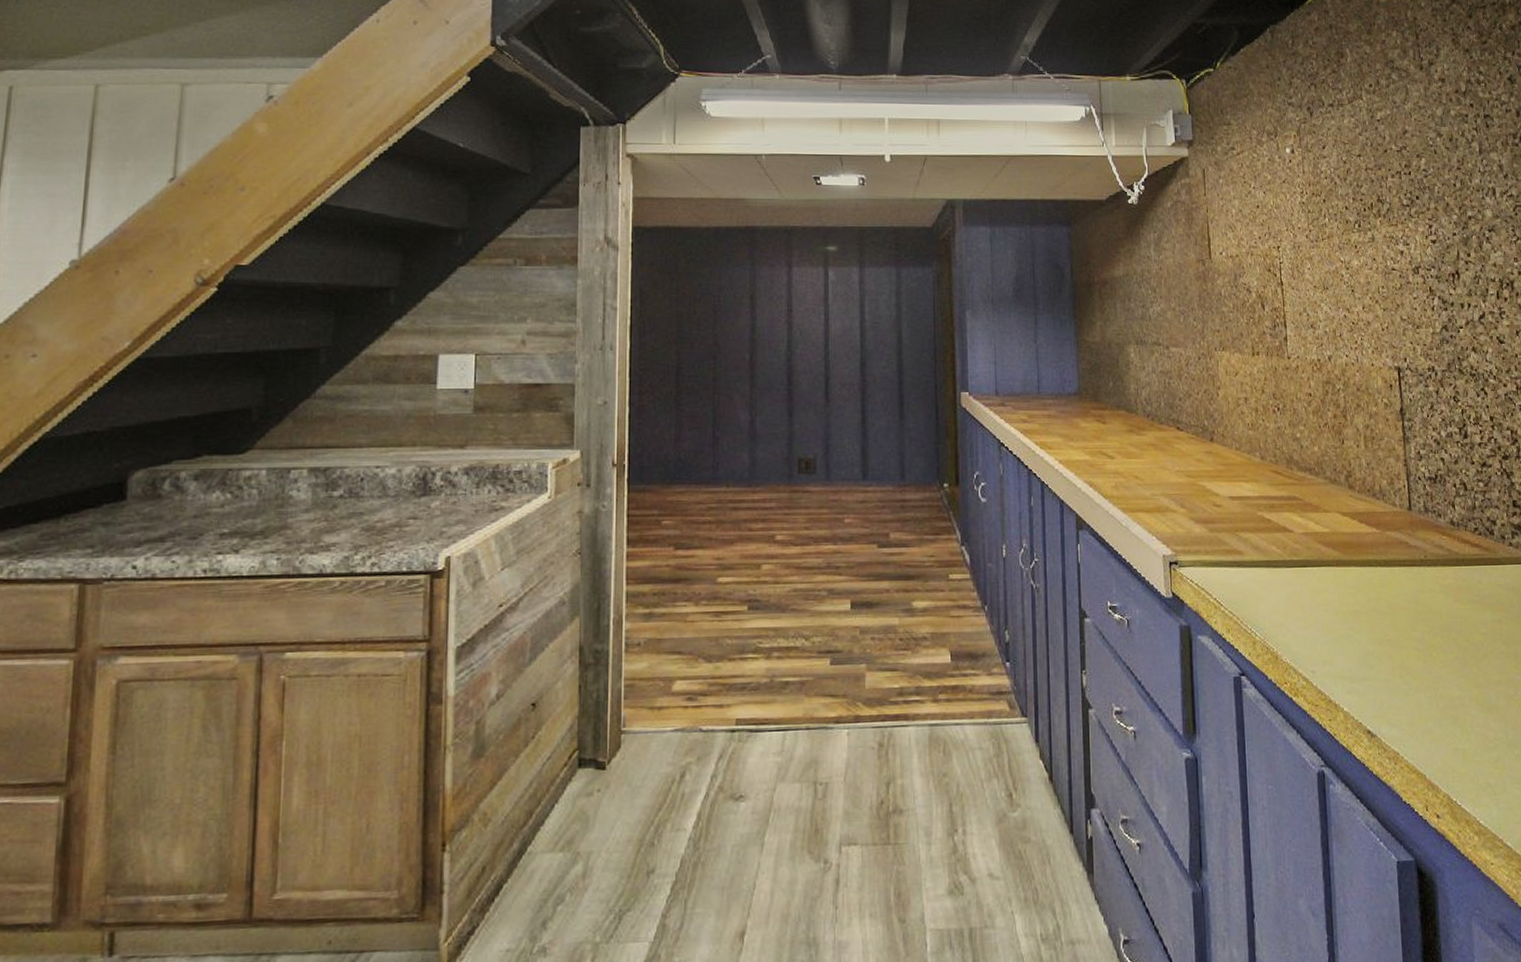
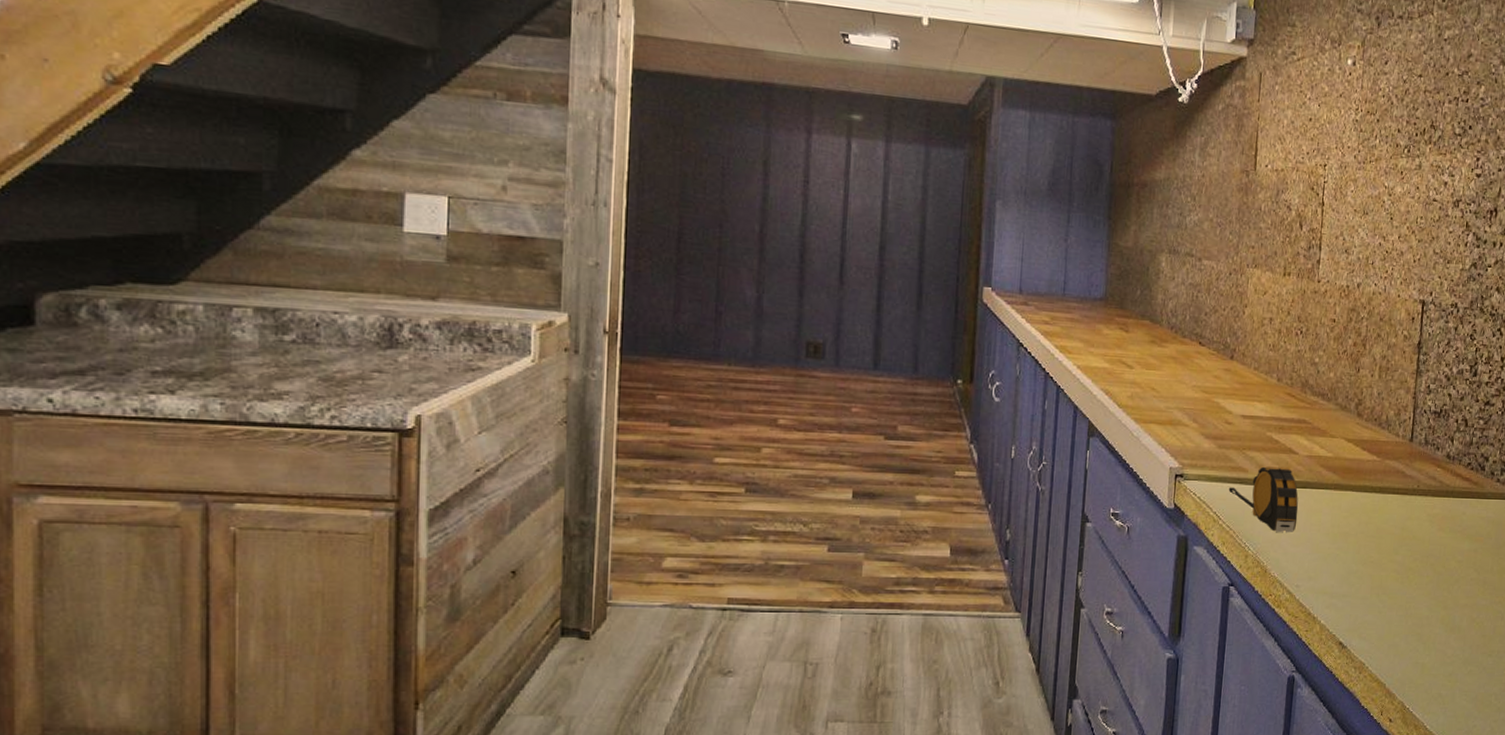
tape measure: none [1226,546,1303,616] -> present [1228,466,1299,533]

